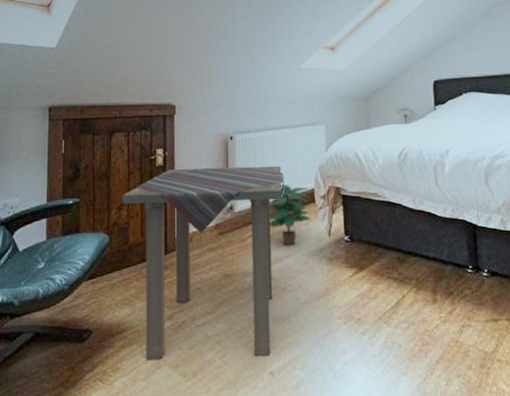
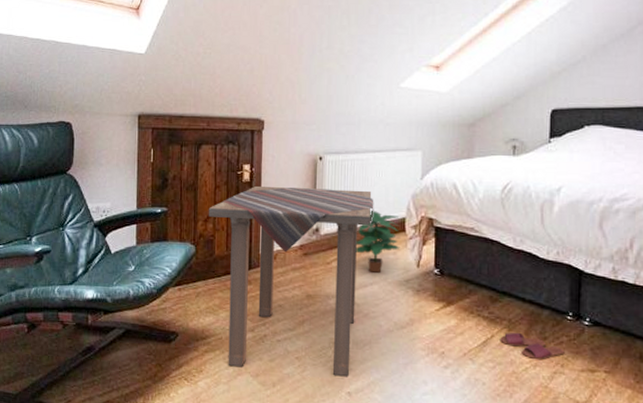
slippers: none [410,290,470,315] -> present [500,332,565,359]

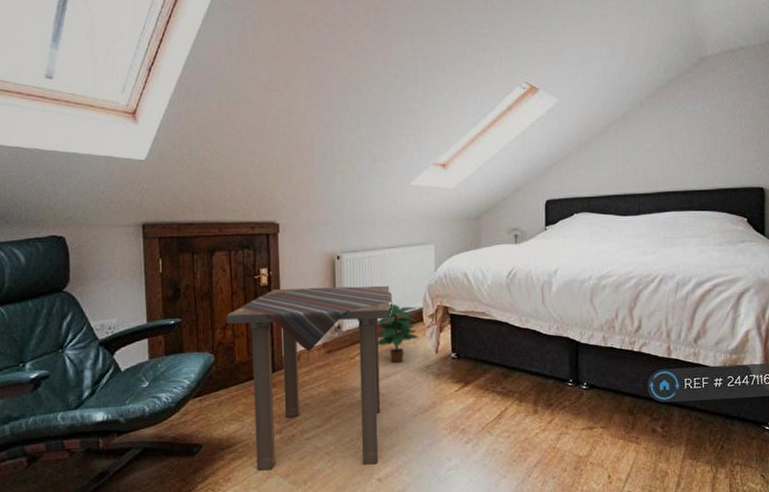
slippers: present [500,332,565,359] -> none [513,402,568,424]

